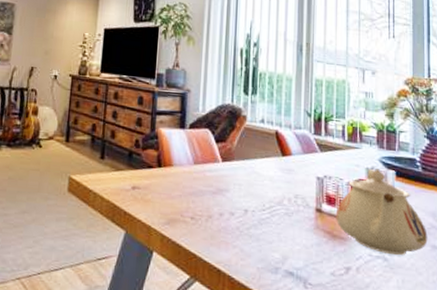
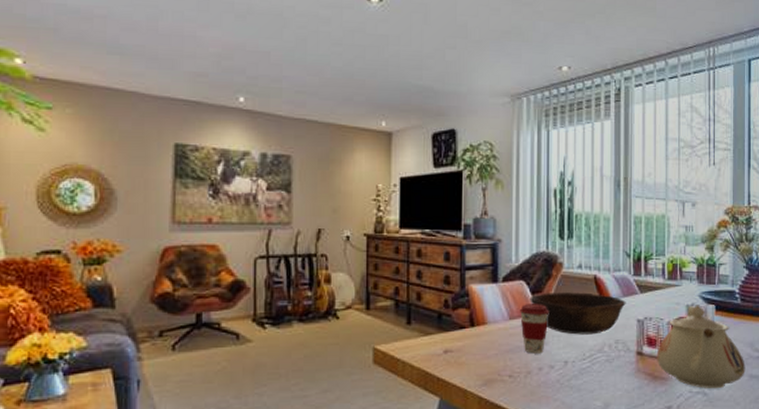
coffee cup: none [203,151,232,200] -> present [519,304,549,354]
bowl: none [214,142,306,187] -> present [530,292,626,335]

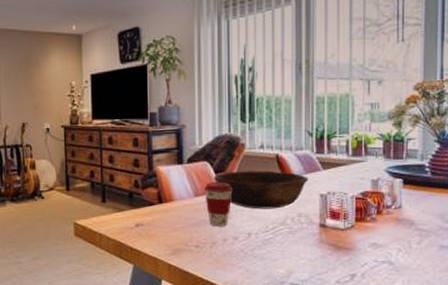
teapot: present [656,305,746,389] -> none [340,179,435,259]

